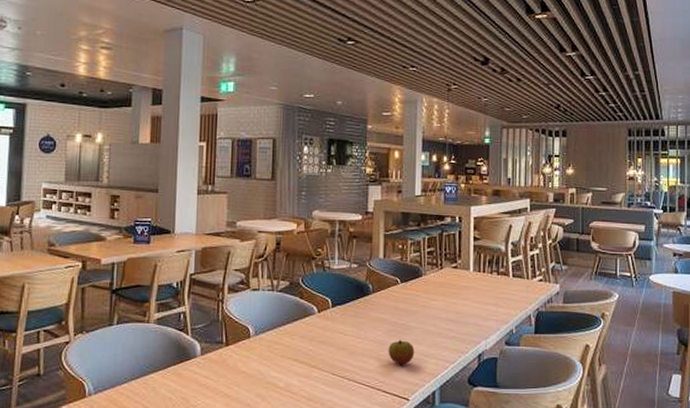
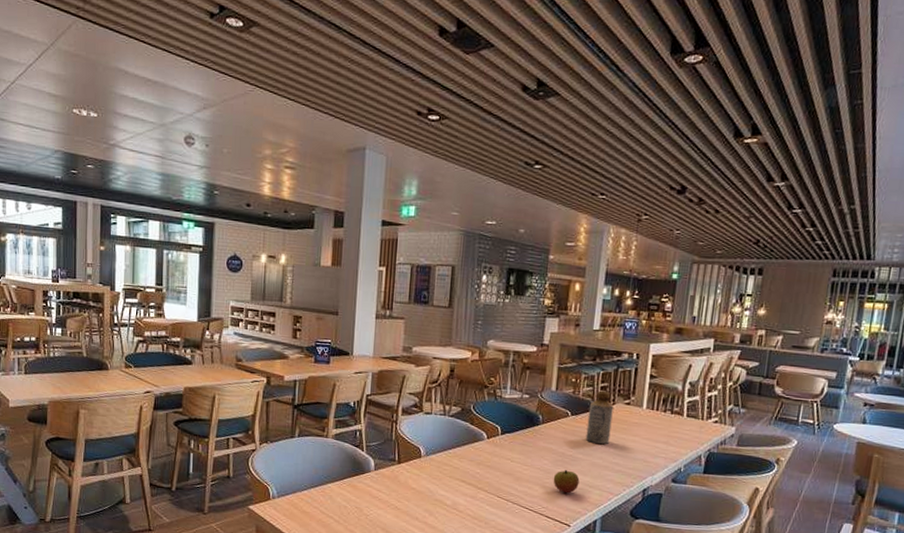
bottle: none [417,255,442,310] -> present [585,390,614,444]

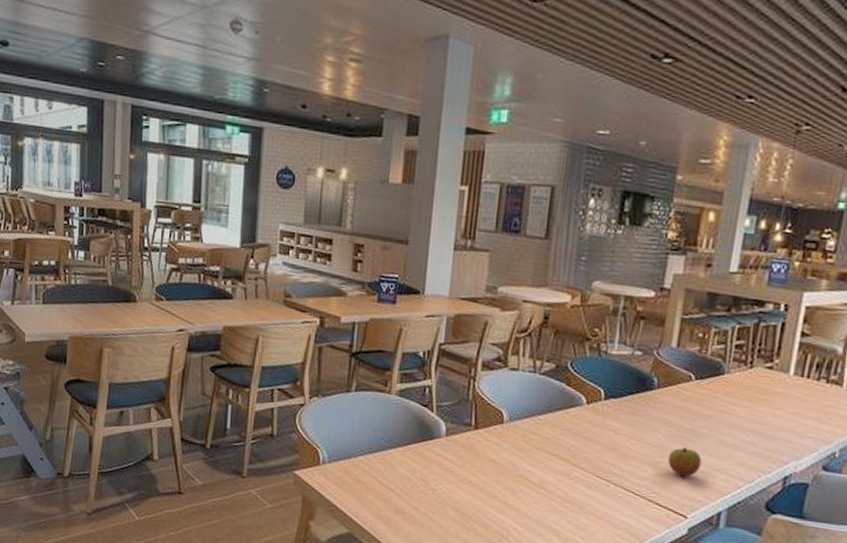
bottle: present [585,390,614,444] -> none [712,349,751,418]

